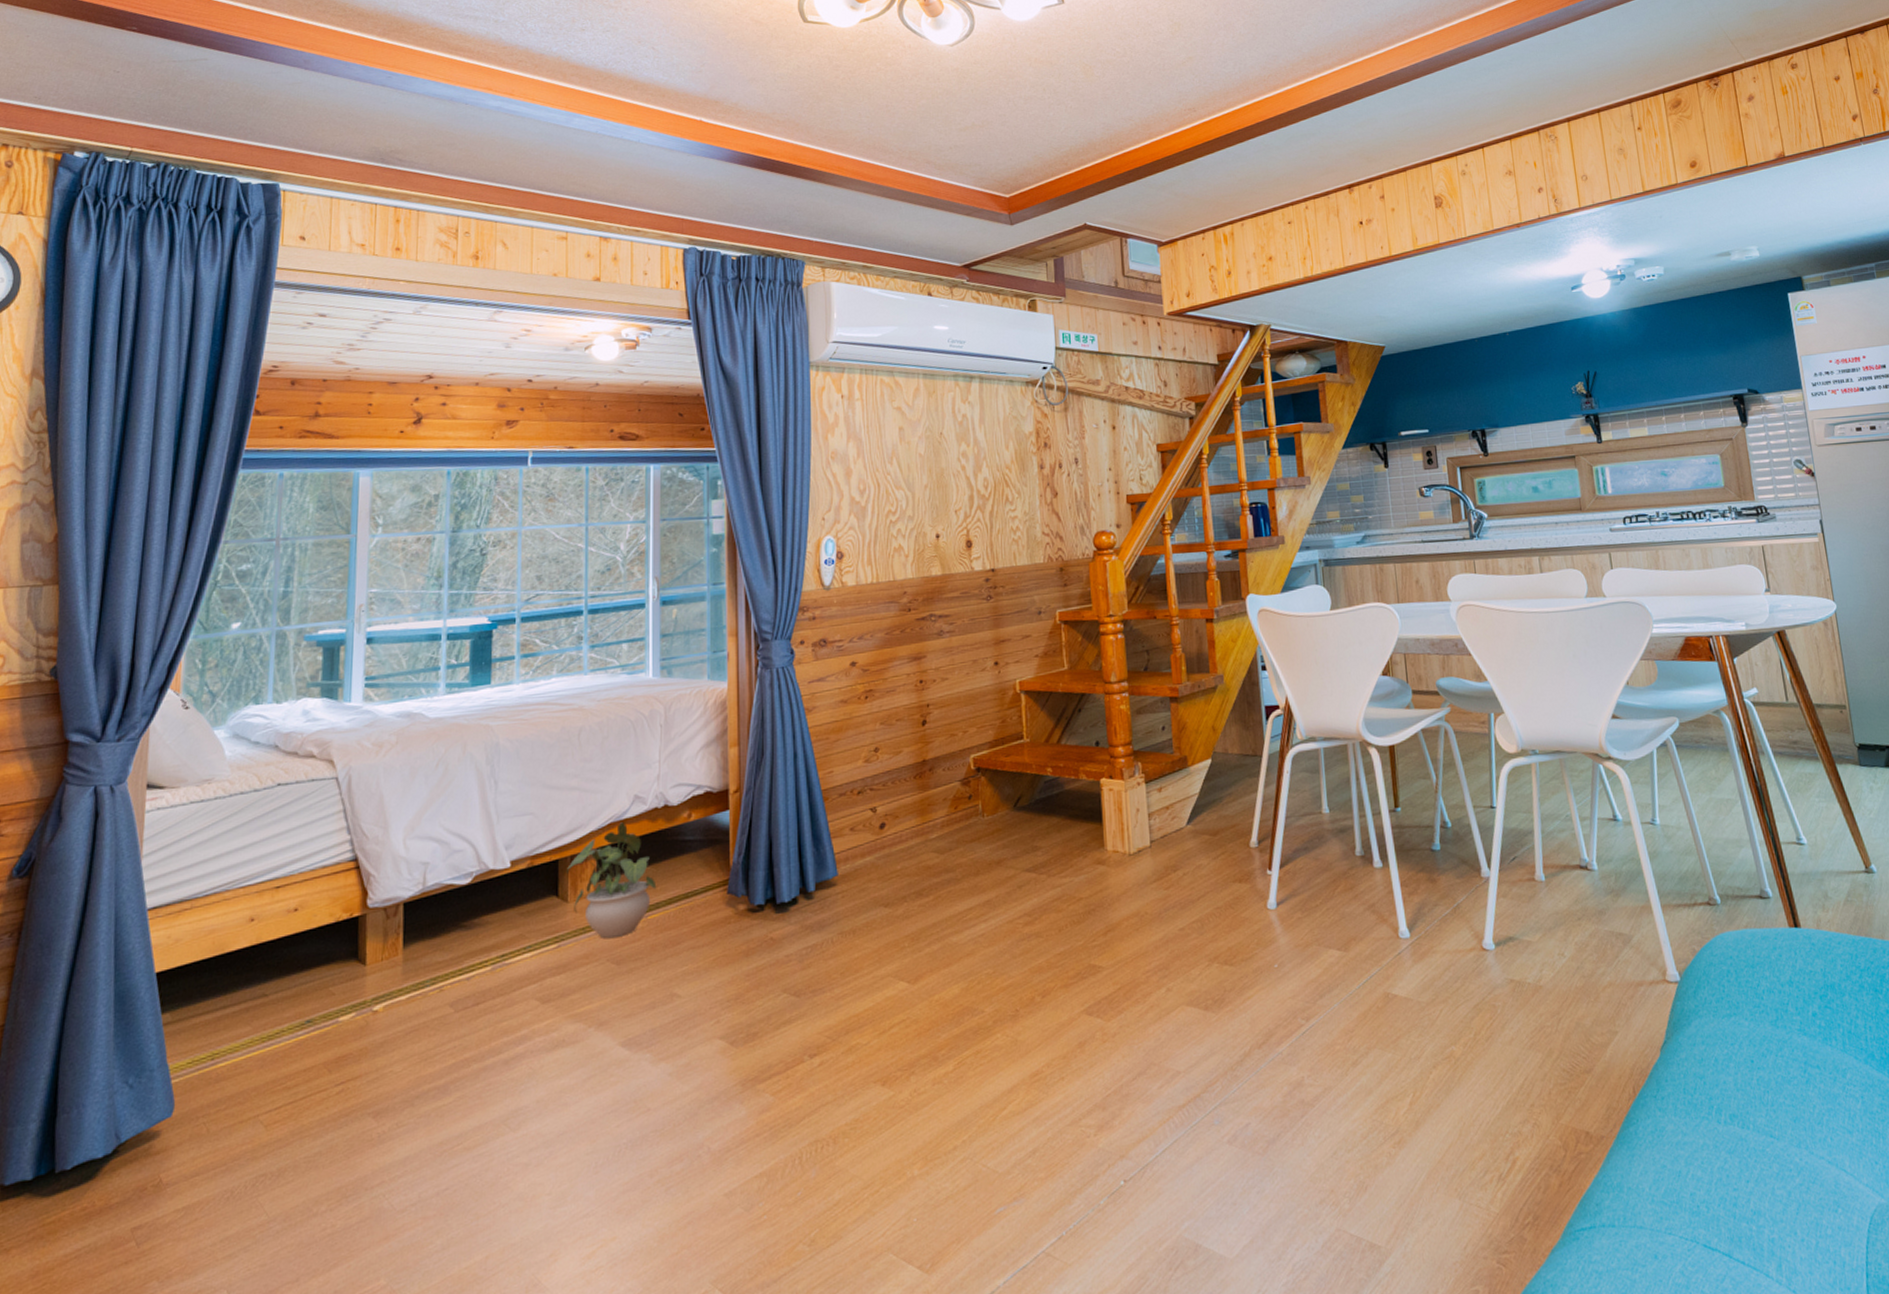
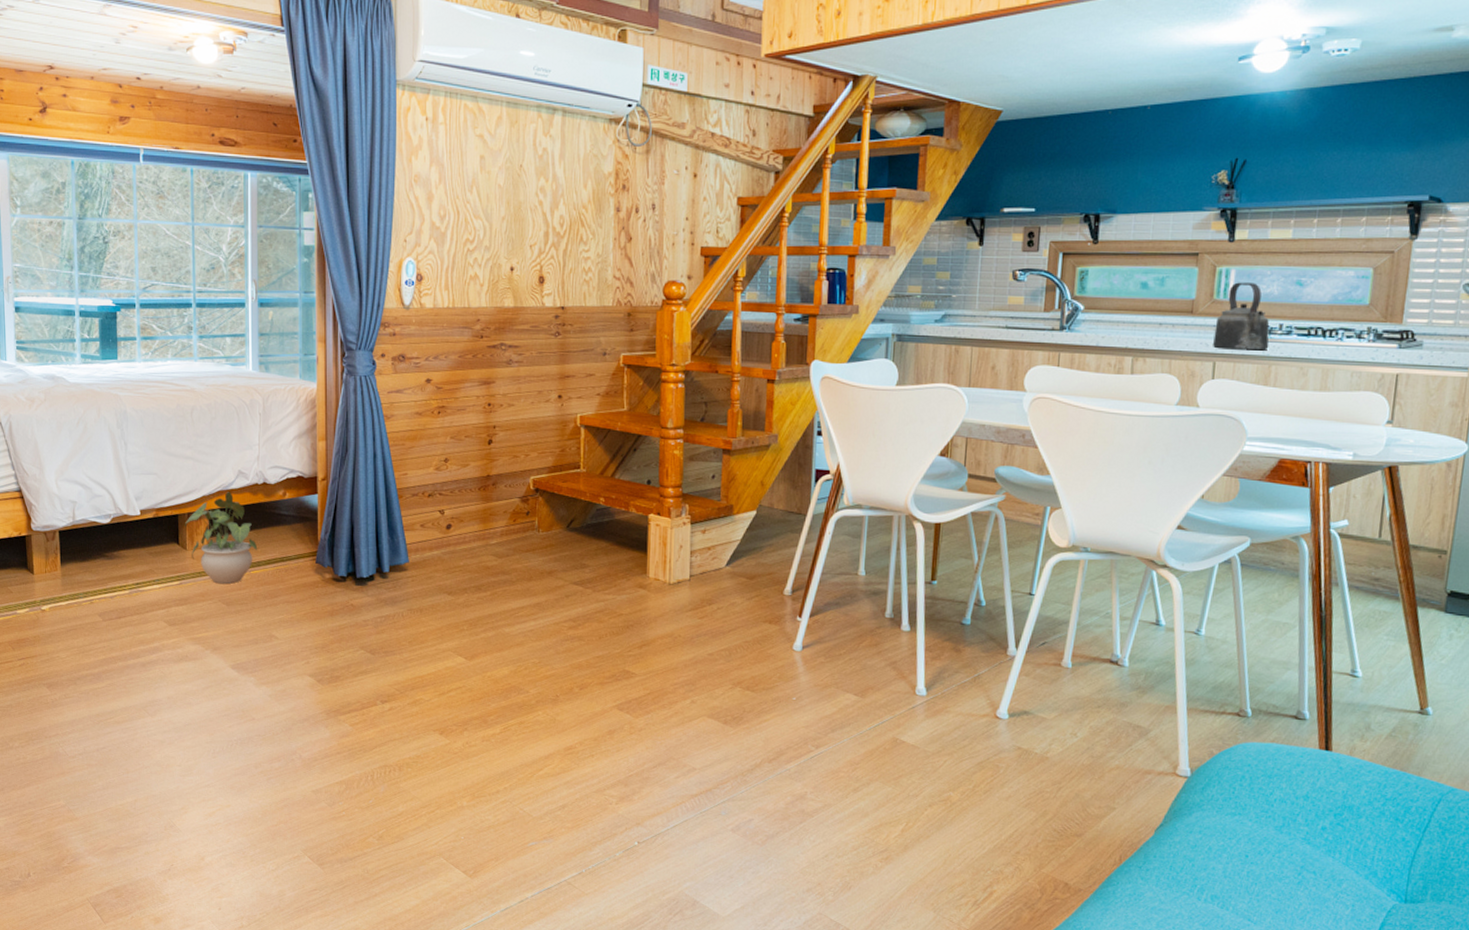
kettle: none [1602,477,1652,541] -> present [1213,282,1270,352]

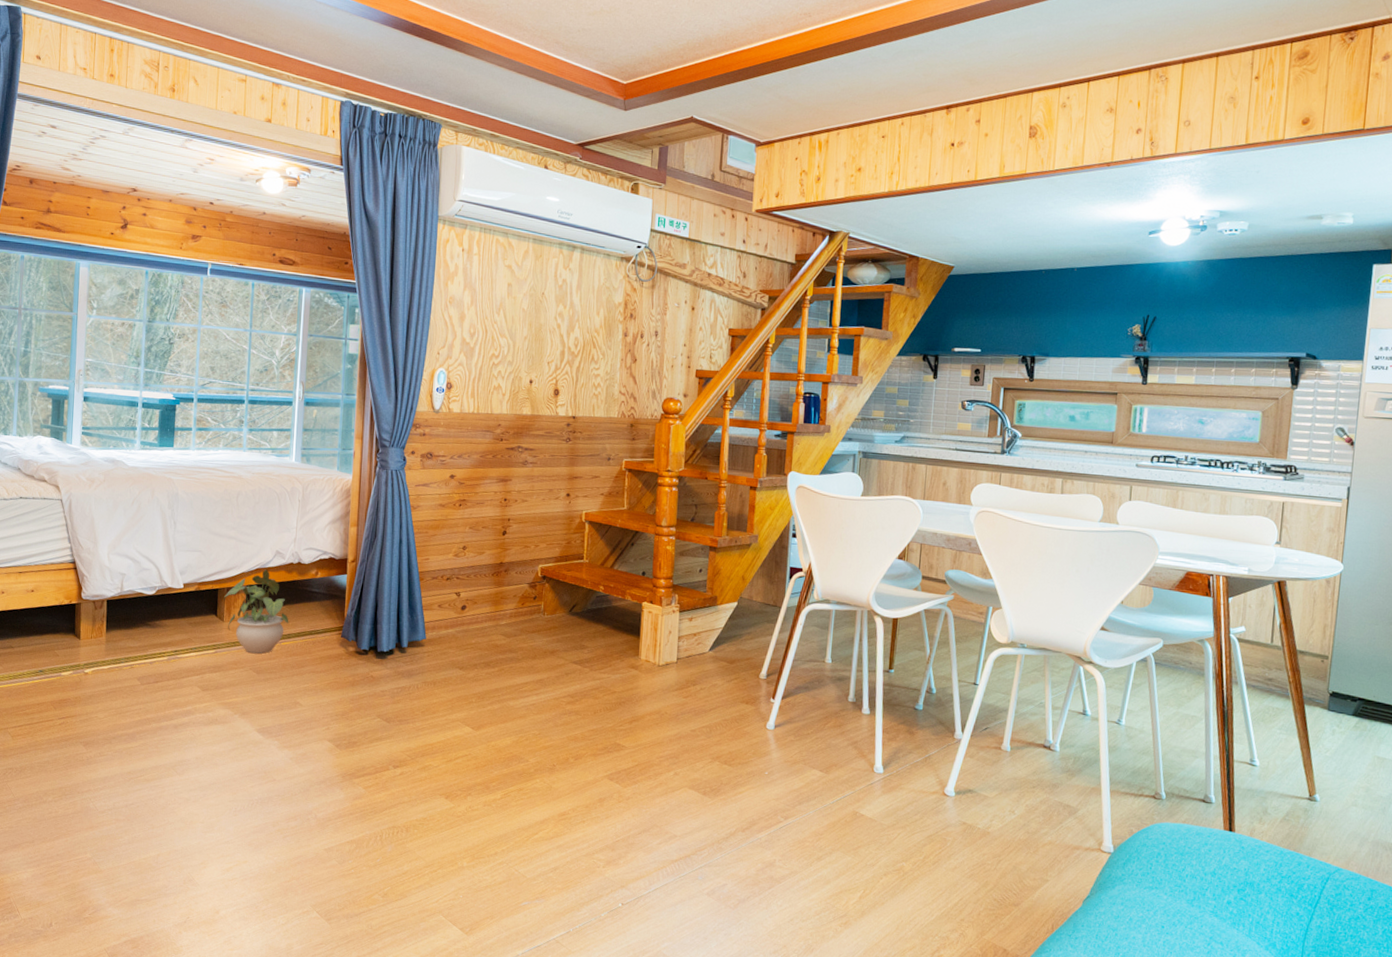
kettle: present [1213,282,1270,352] -> none [1130,419,1177,478]

